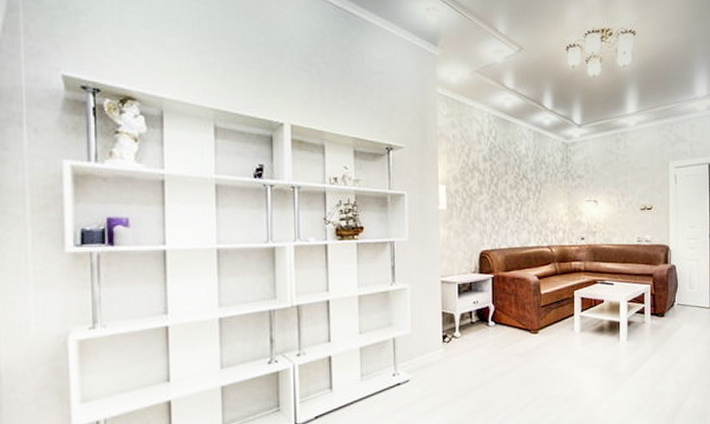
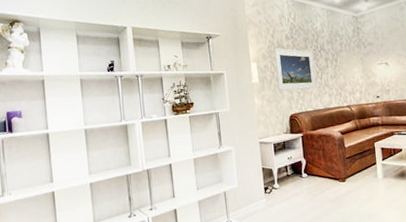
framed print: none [467,170,514,223] -> present [273,48,316,91]

